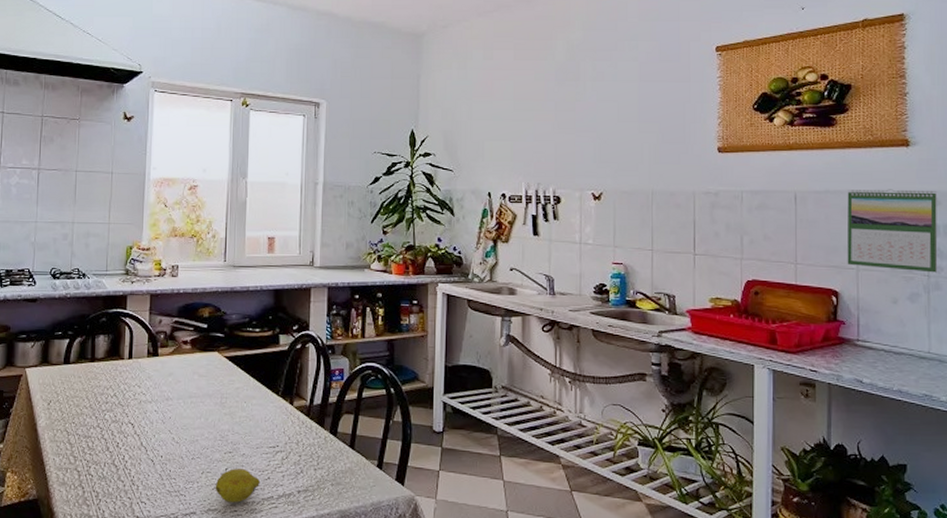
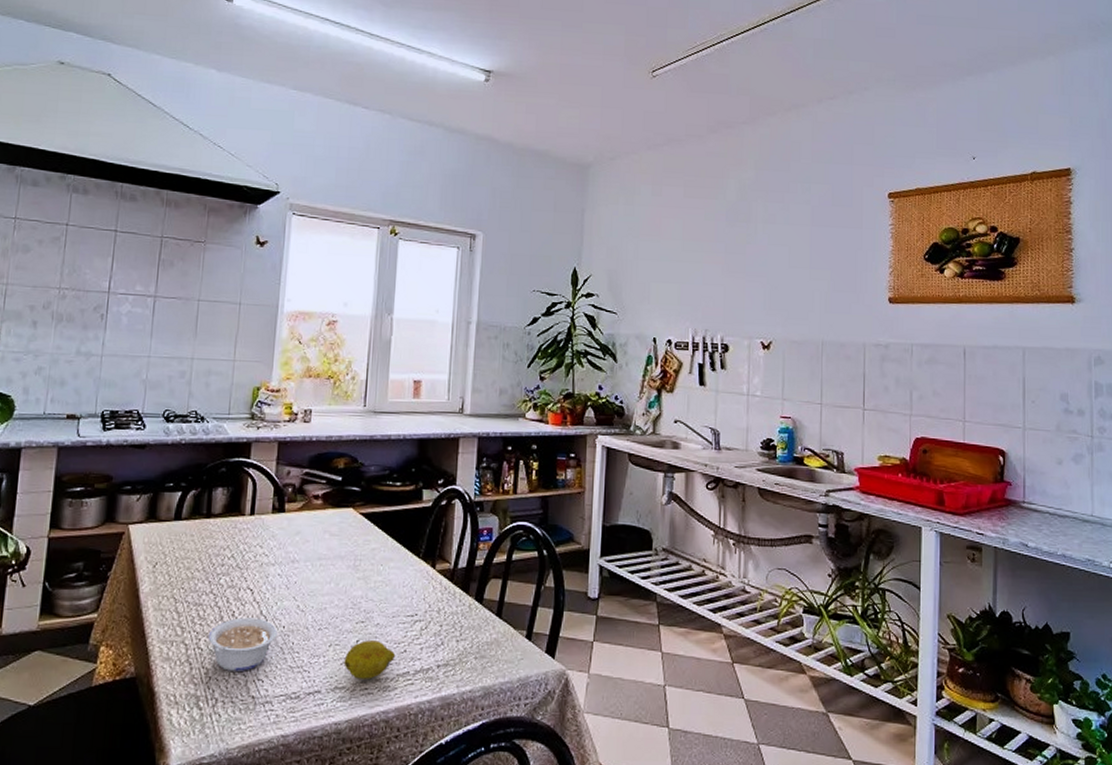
legume: none [97,448,156,495] -> present [208,617,277,671]
calendar: present [847,189,938,273] -> none [1014,346,1101,433]

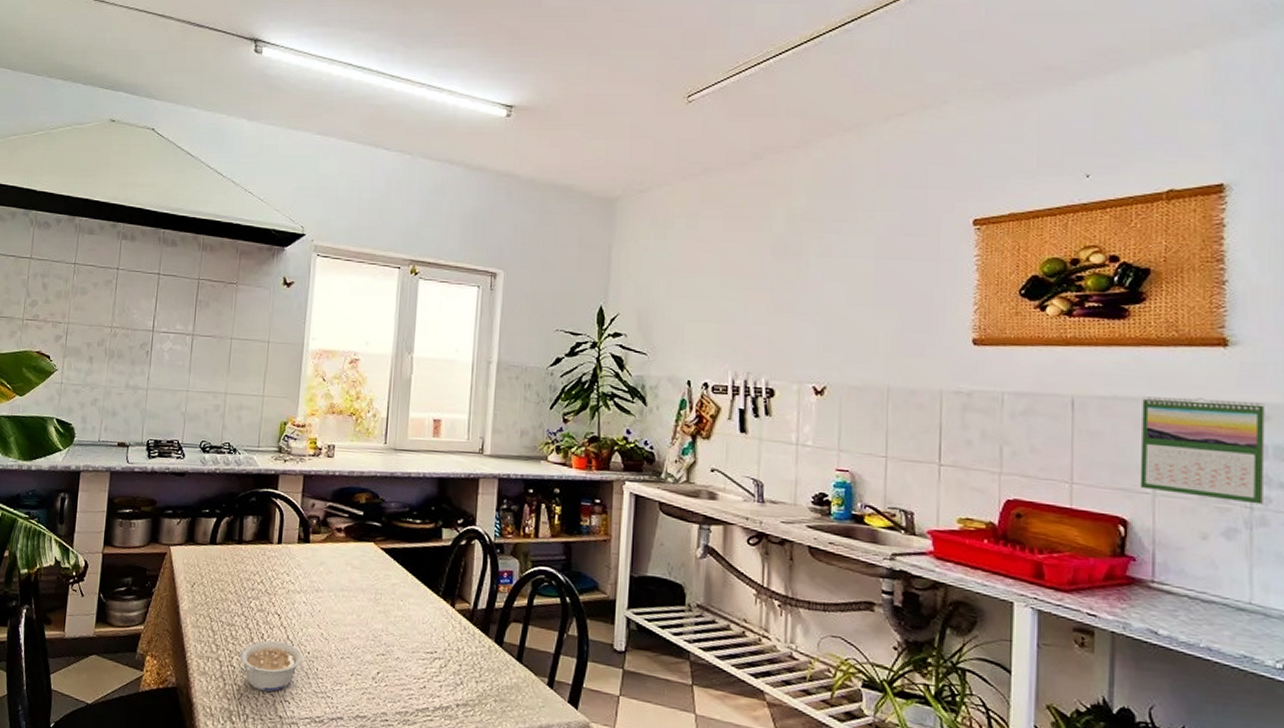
fruit: present [343,639,396,679] -> none [365,672,416,712]
calendar: none [1014,346,1101,433] -> present [1140,396,1265,505]

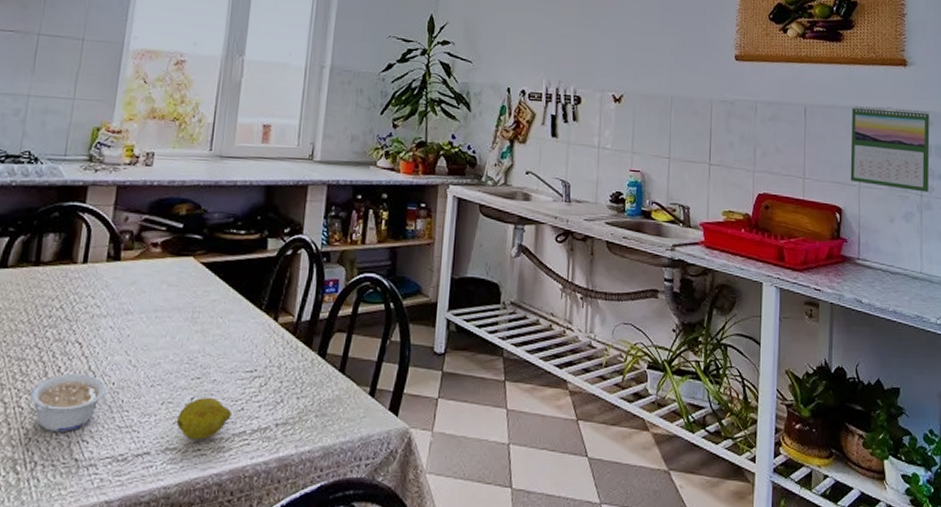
fruit: none [365,672,416,712] -> present [176,396,233,440]

